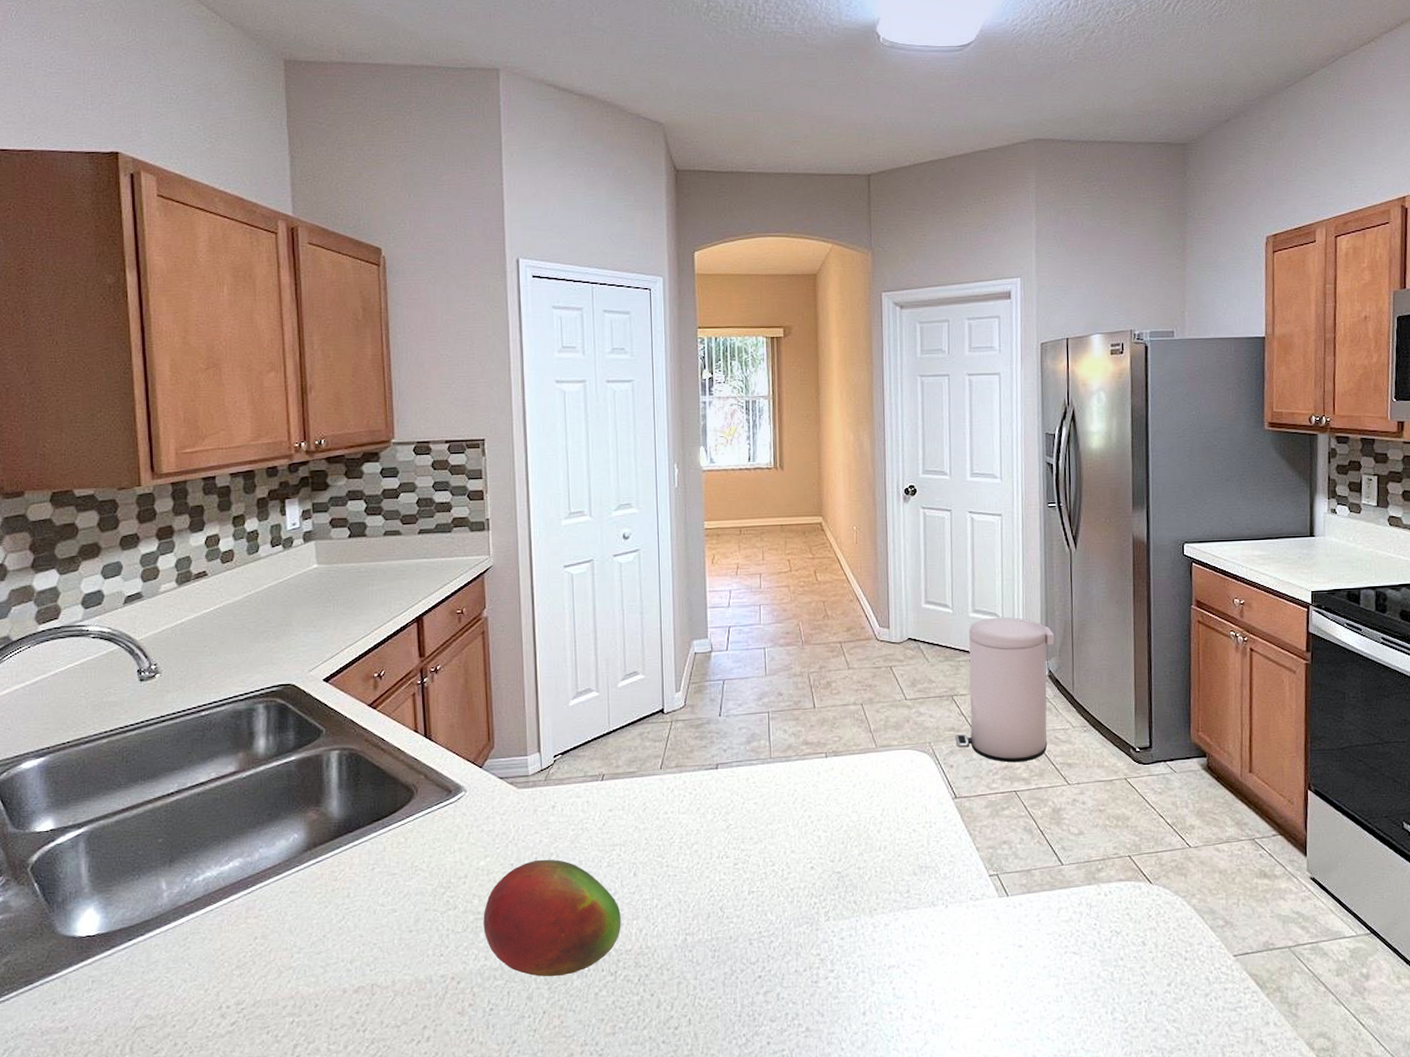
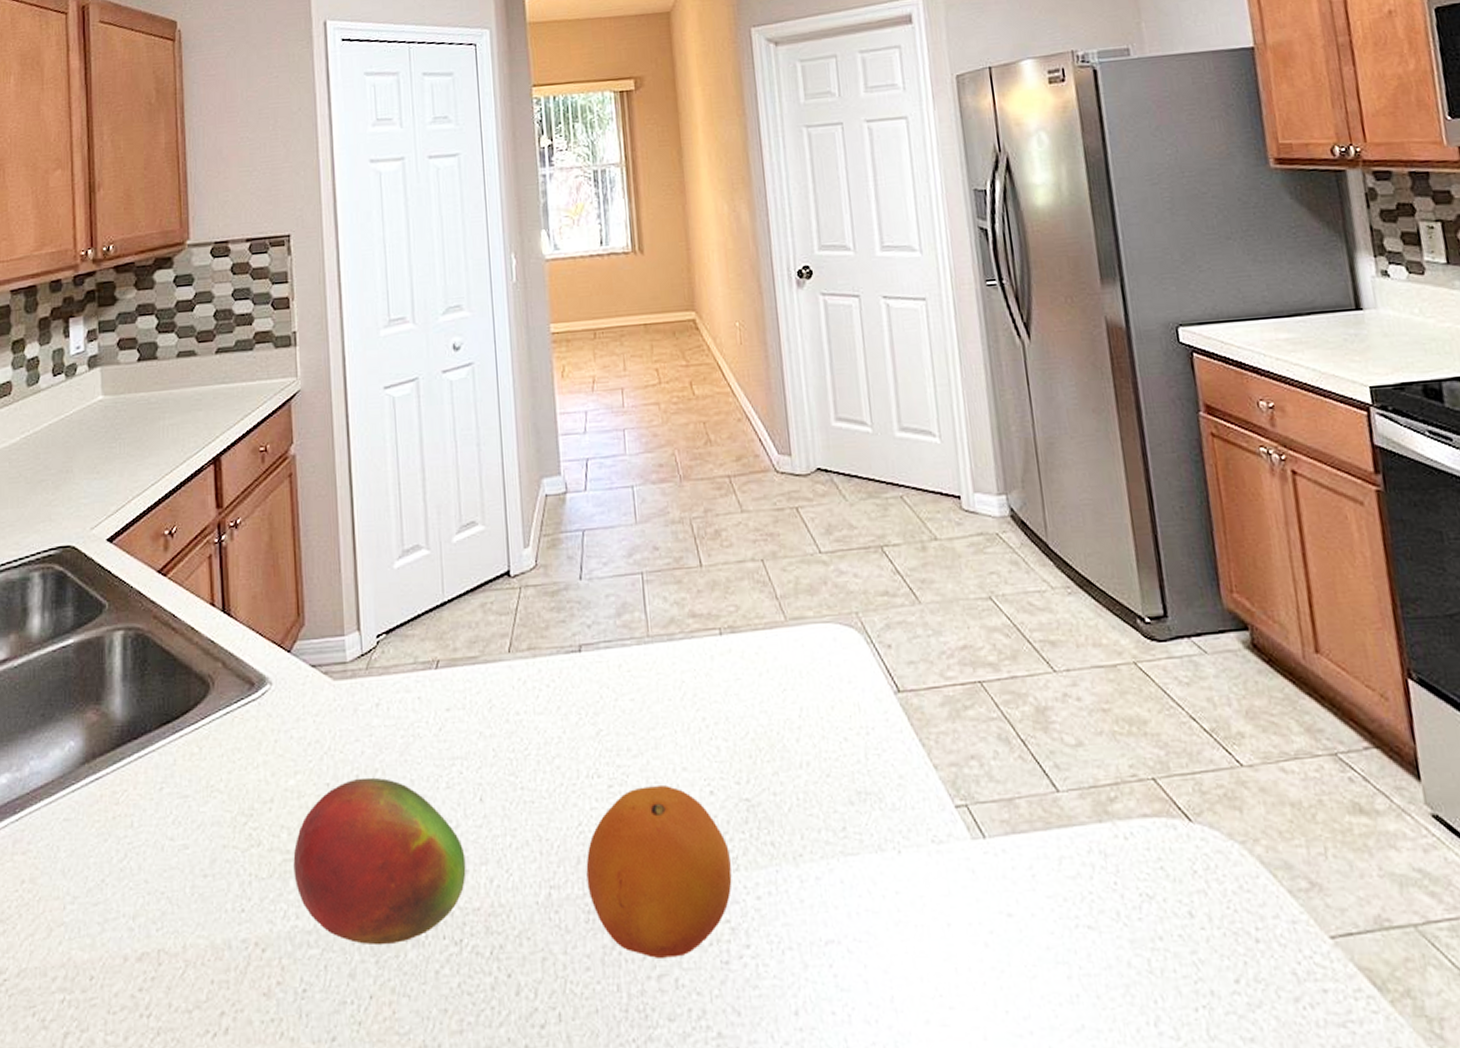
fruit: none [714,863,824,980] -> present [586,785,732,958]
pedal bin: present [954,617,1055,763] -> none [889,436,1019,641]

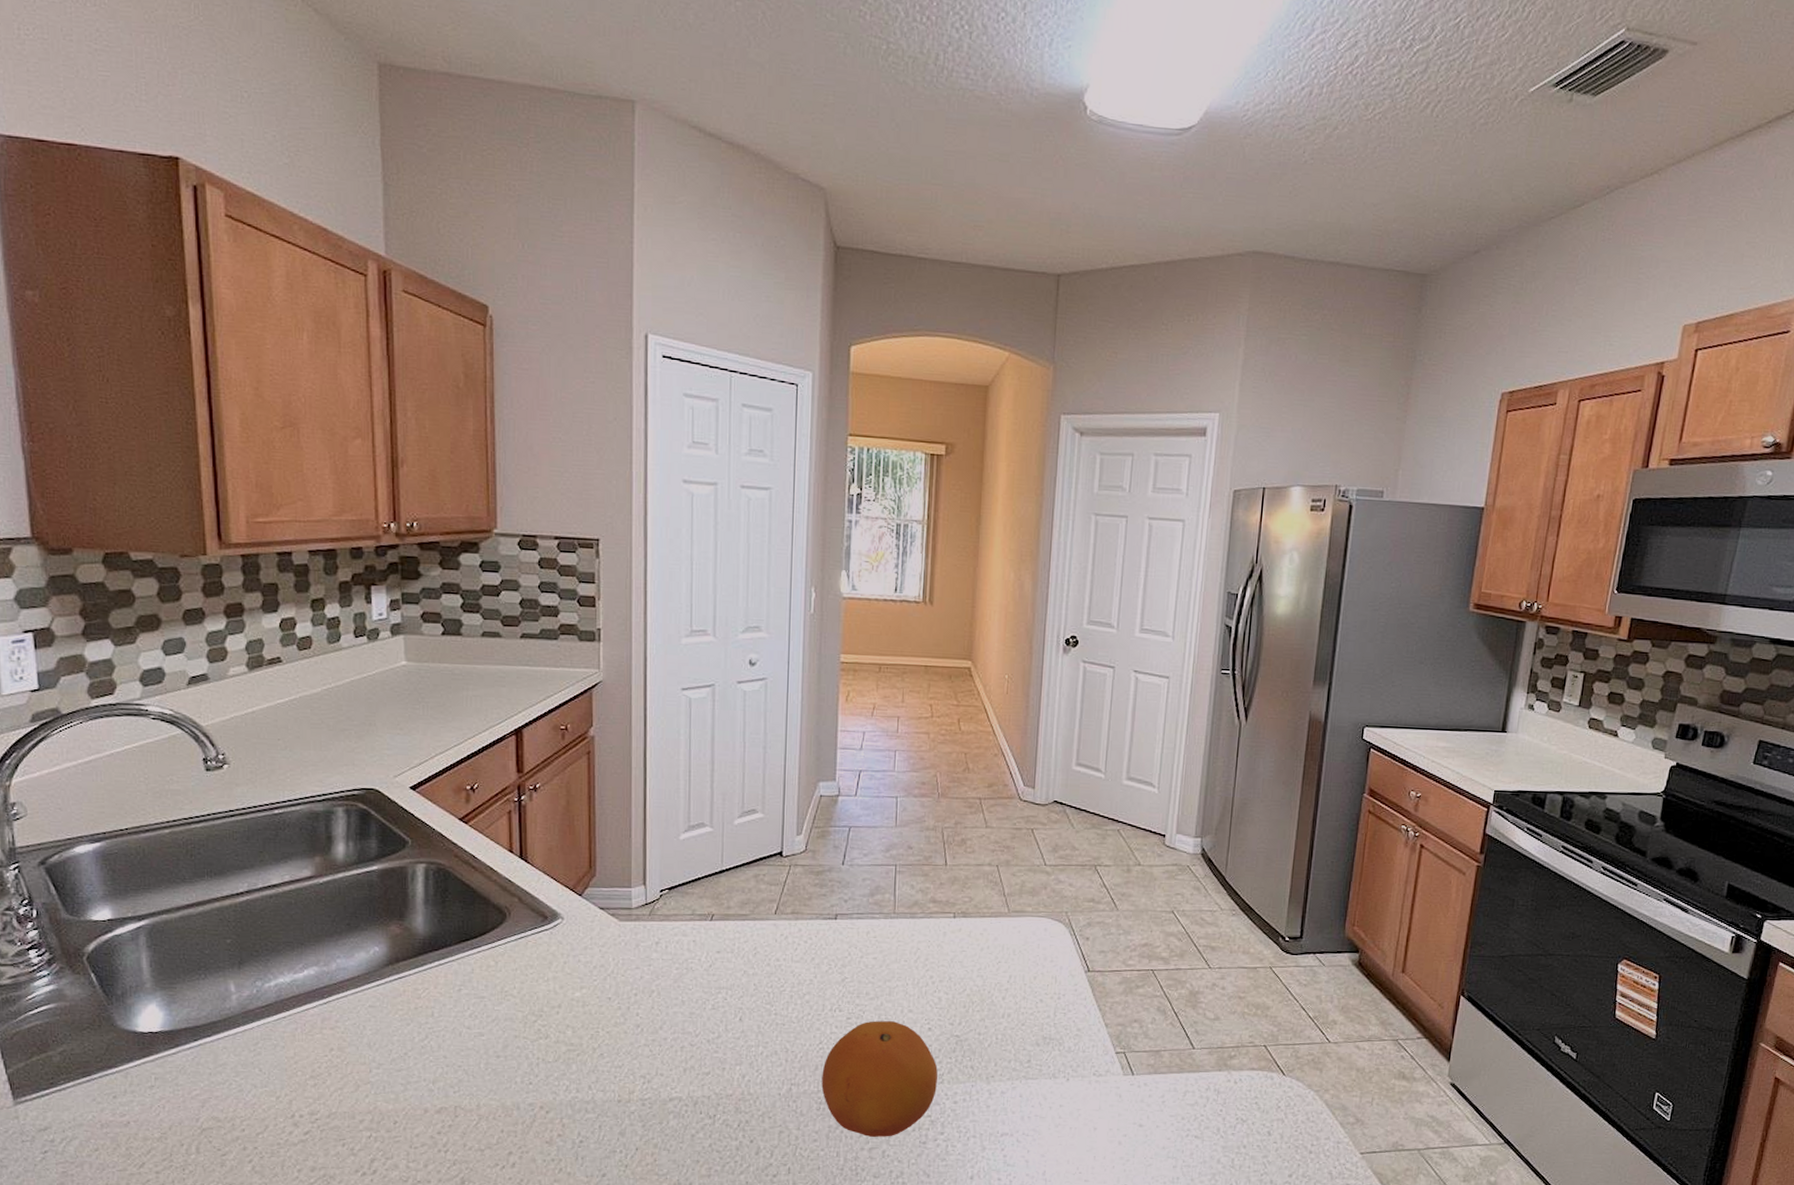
fruit: present [293,777,466,946] -> none [576,996,724,1115]

